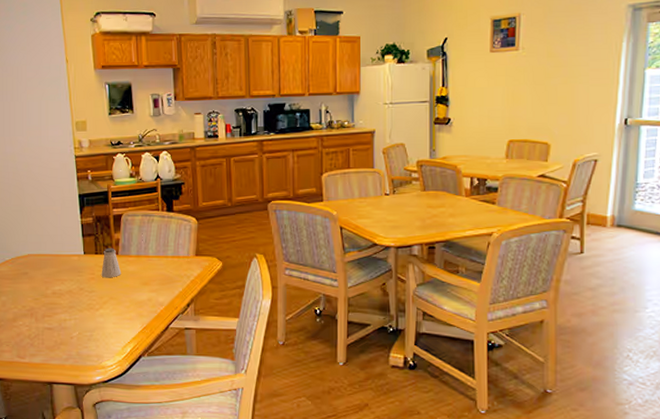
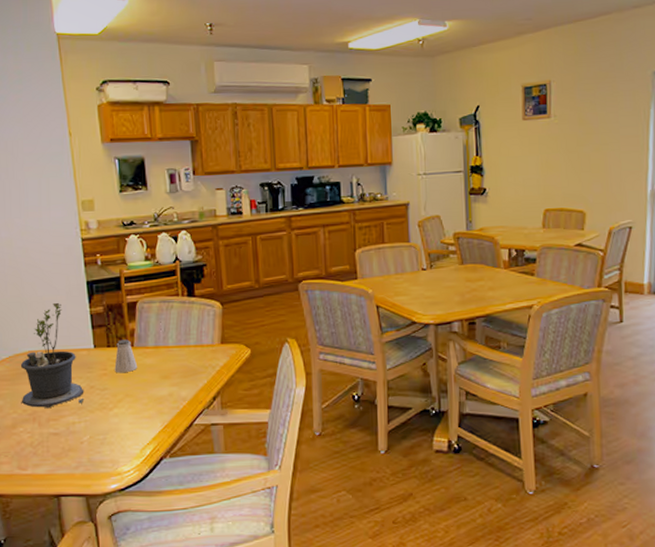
potted plant: none [21,212,75,306] -> present [20,302,85,409]

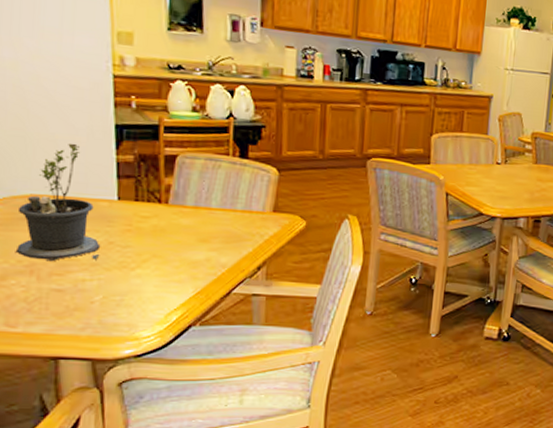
saltshaker: present [114,339,138,373] -> none [142,194,171,232]

